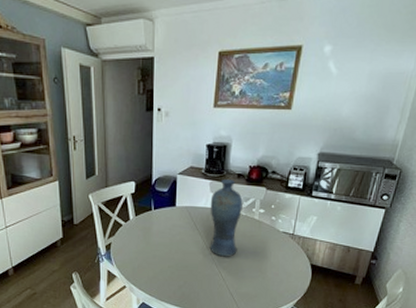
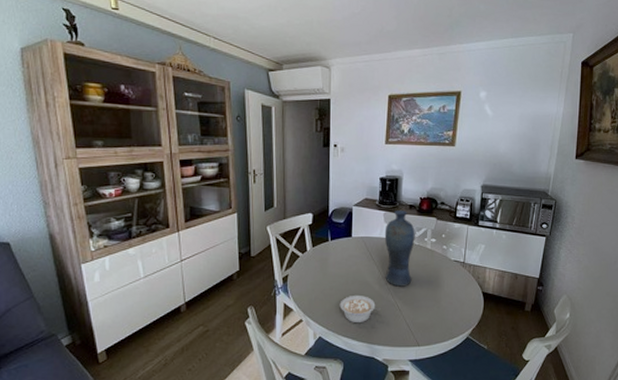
legume: none [163,264,204,291] -> present [339,296,381,324]

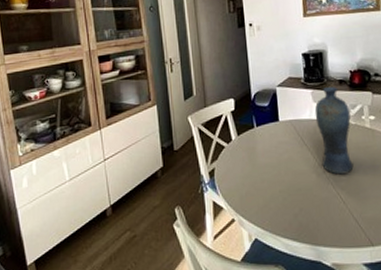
legume: present [339,296,381,324] -> none [274,187,322,221]

